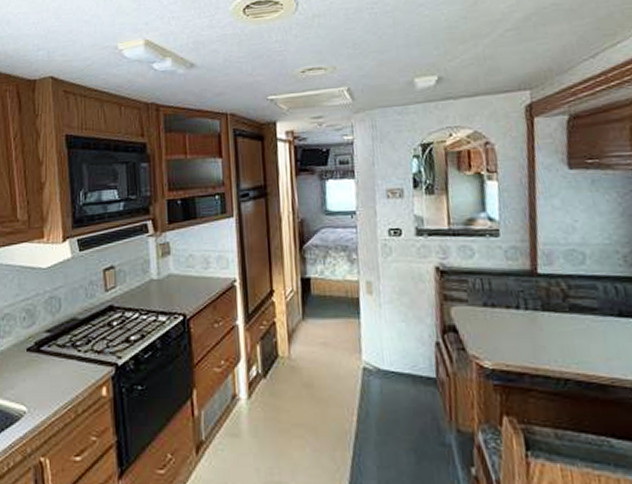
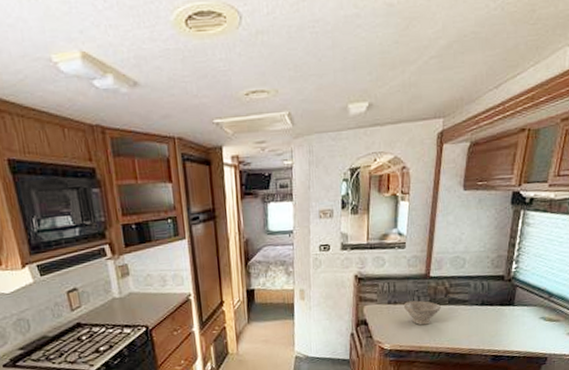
bowl: none [504,304,560,339] -> present [403,300,441,326]

